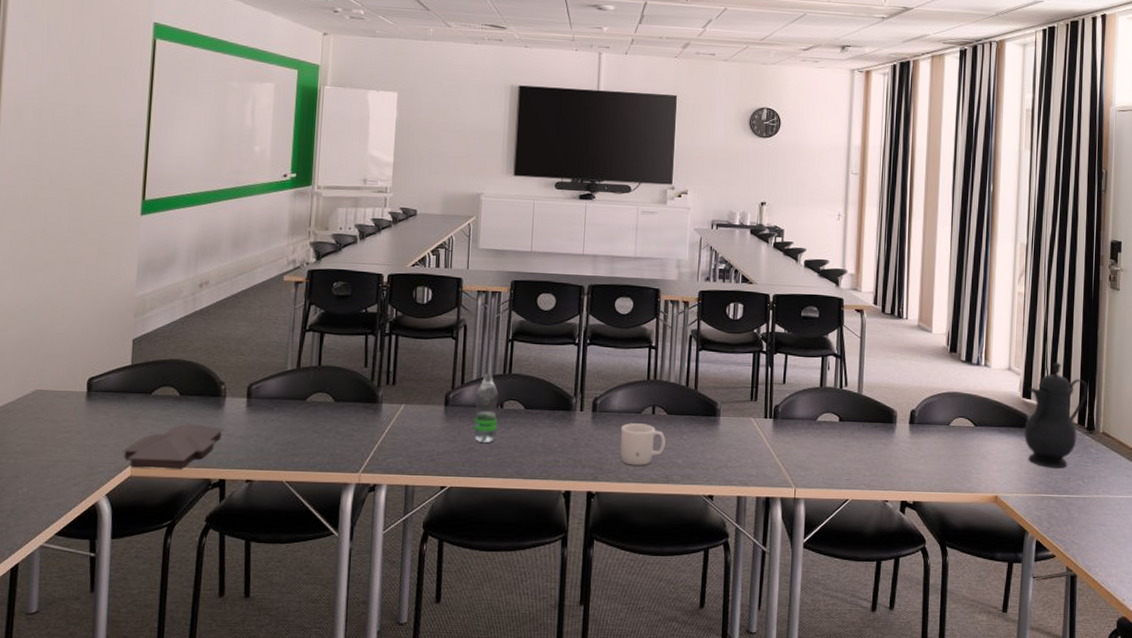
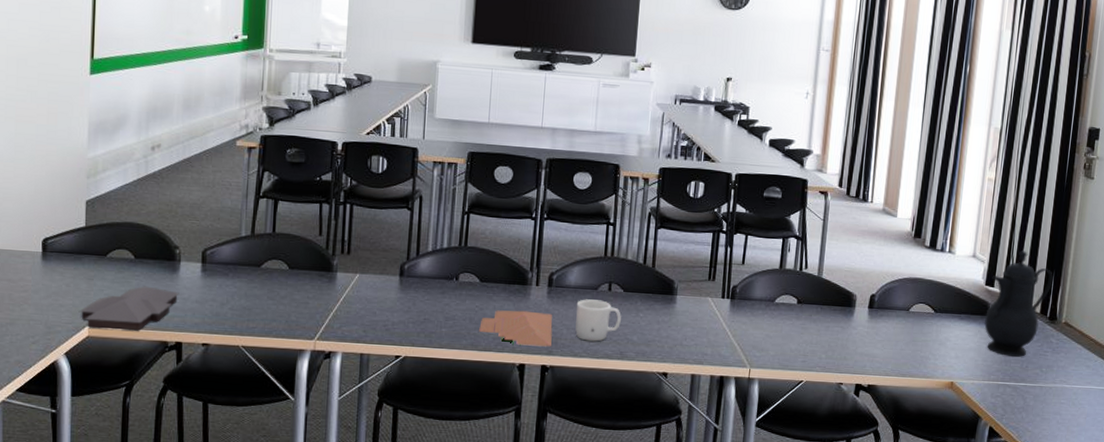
bottle: present [474,374,499,443] -> none [429,245,454,315]
papers: none [524,436,598,473] -> present [479,310,553,347]

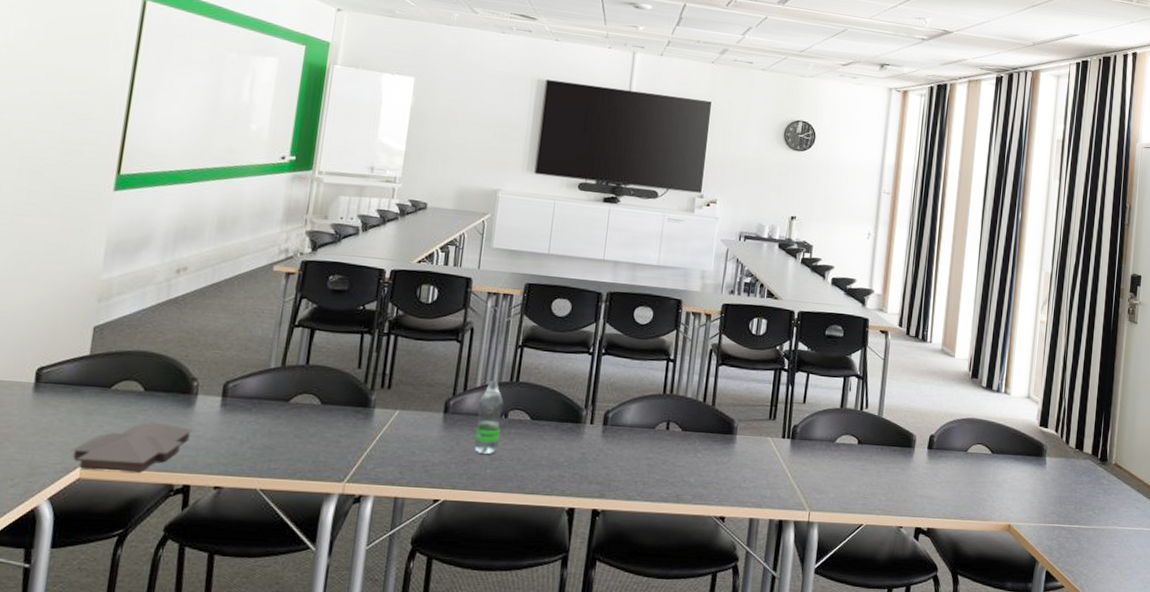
bottle: none [429,245,454,315] -> present [474,380,504,455]
papers: present [479,310,553,347] -> none [527,450,606,490]
mug: present [575,299,621,342] -> none [630,438,679,484]
coffeepot: present [984,250,1053,357] -> none [1039,392,1103,499]

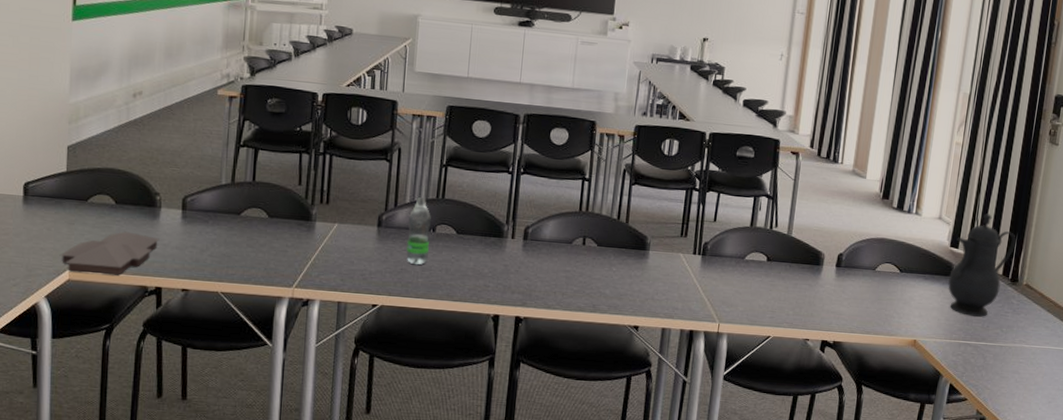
coffeepot: none [1039,392,1103,499] -> present [947,213,1016,317]

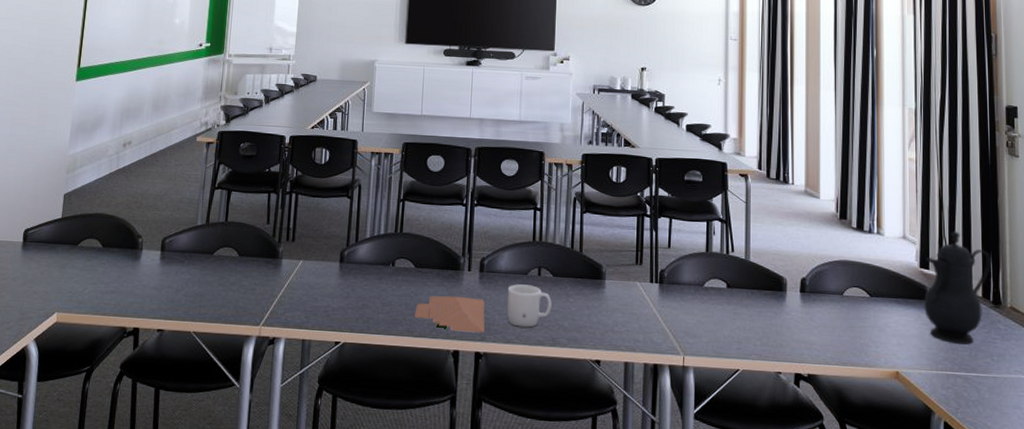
papers: present [59,231,160,275] -> none [50,273,140,317]
bottle: present [406,197,431,266] -> none [367,232,390,301]
papers: none [455,262,527,299] -> present [414,295,485,333]
mug: none [549,252,595,294] -> present [507,284,552,328]

